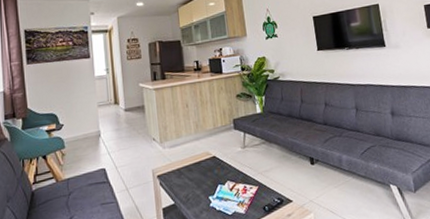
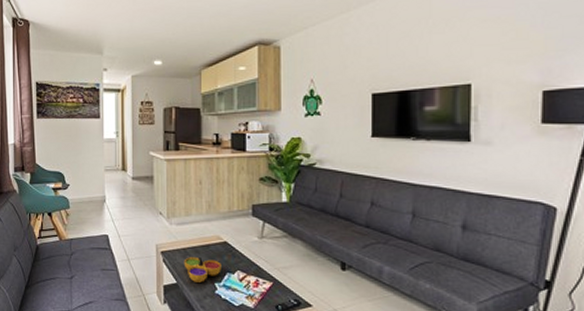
decorative bowl: none [179,174,213,200] -> present [183,256,221,283]

